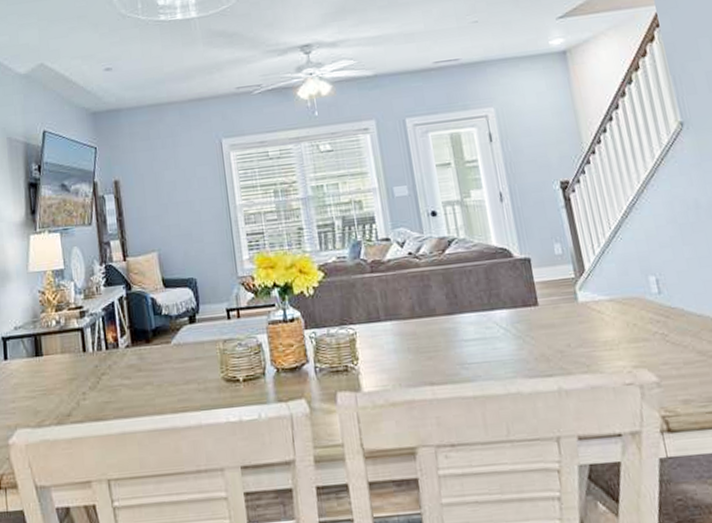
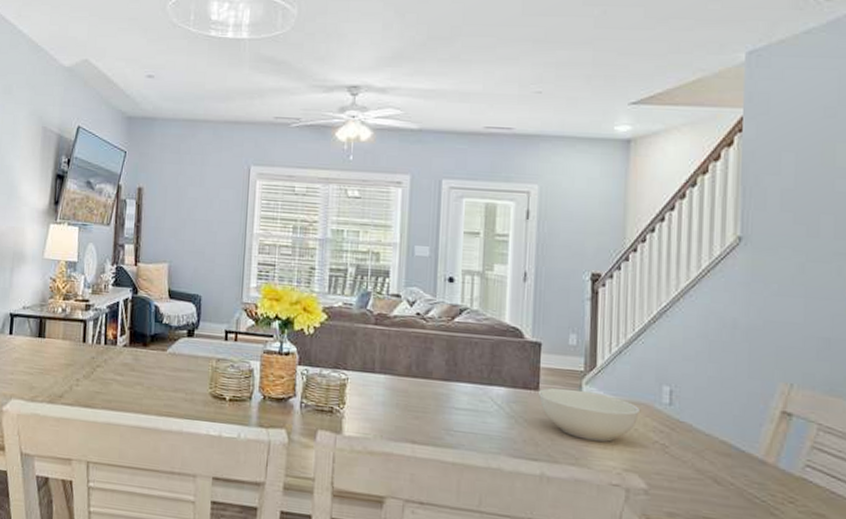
bowl: none [537,296,635,345] -> present [537,388,641,442]

